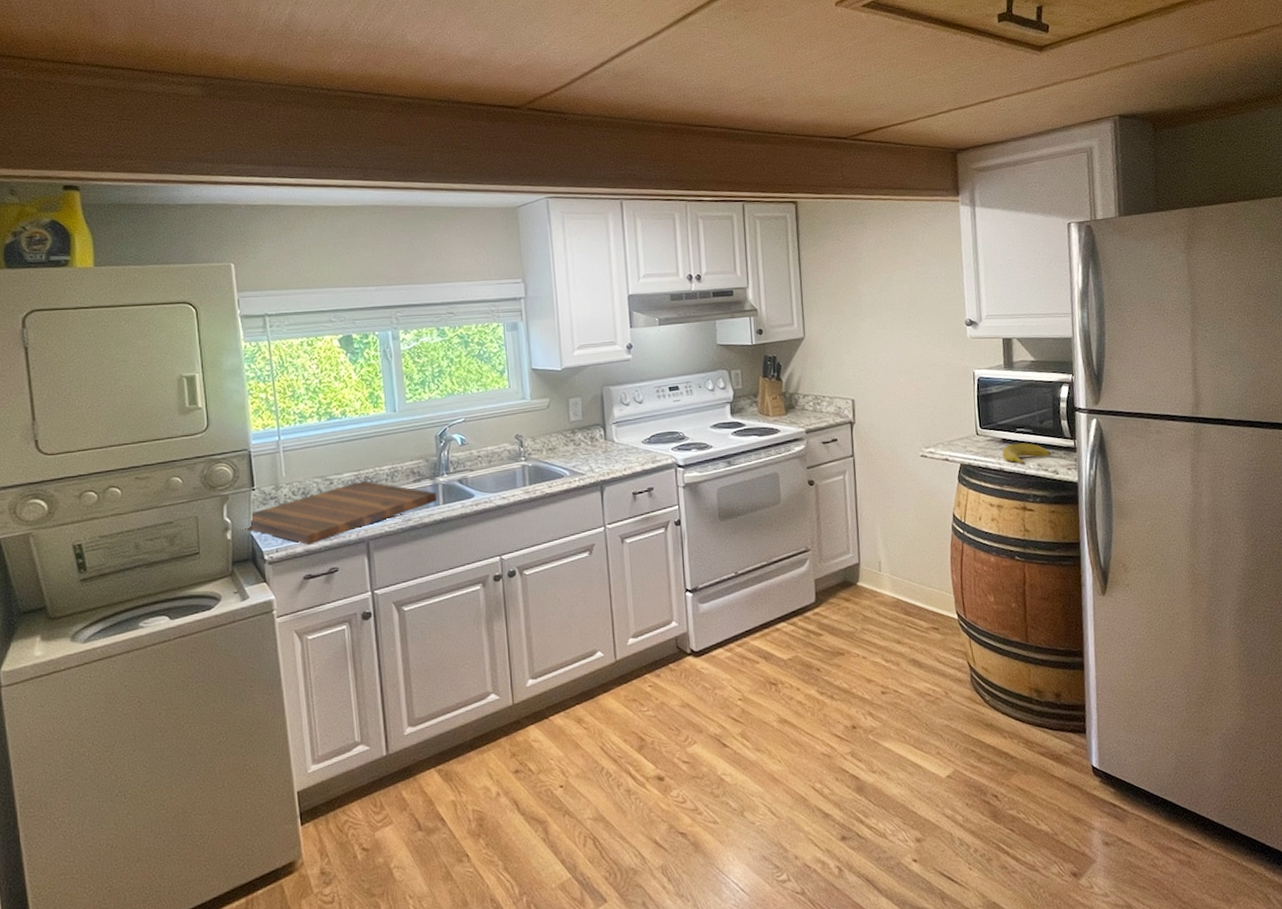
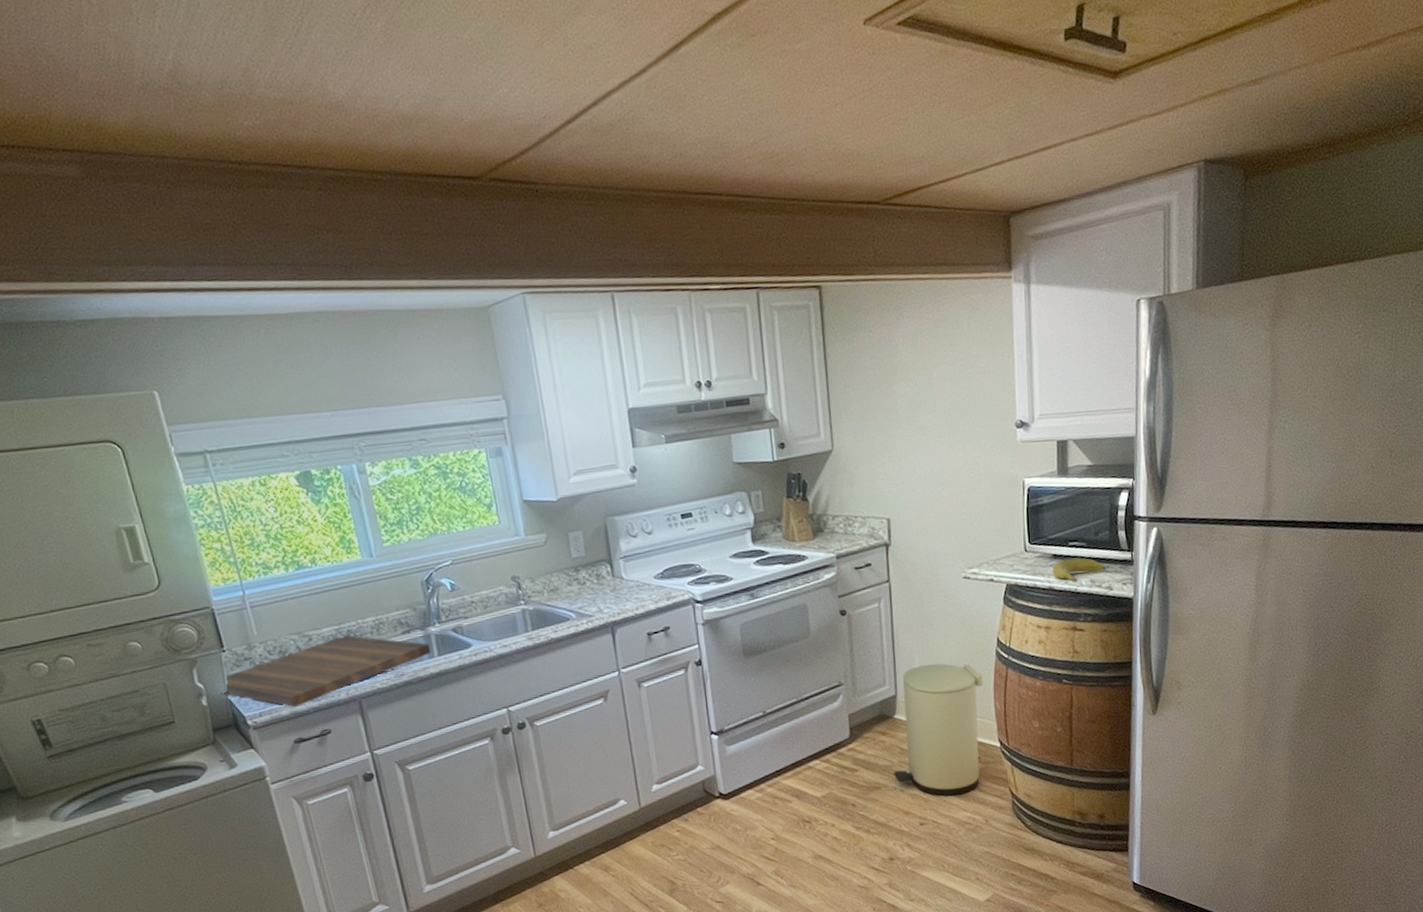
pedal bin: none [857,535,941,666] -> present [894,663,984,797]

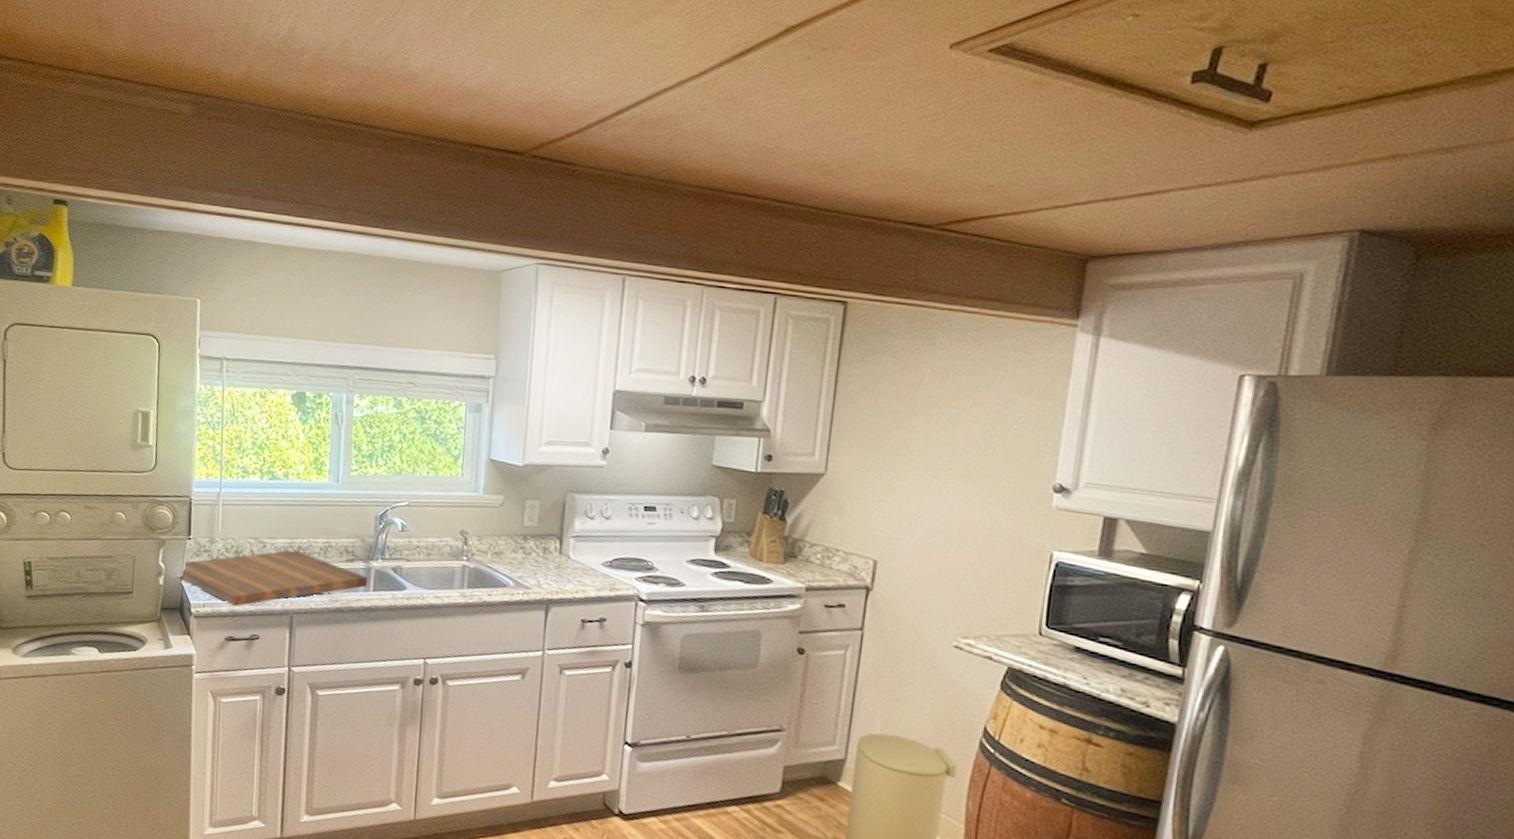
fruit: present [1052,557,1106,582] -> none [1071,654,1146,687]

